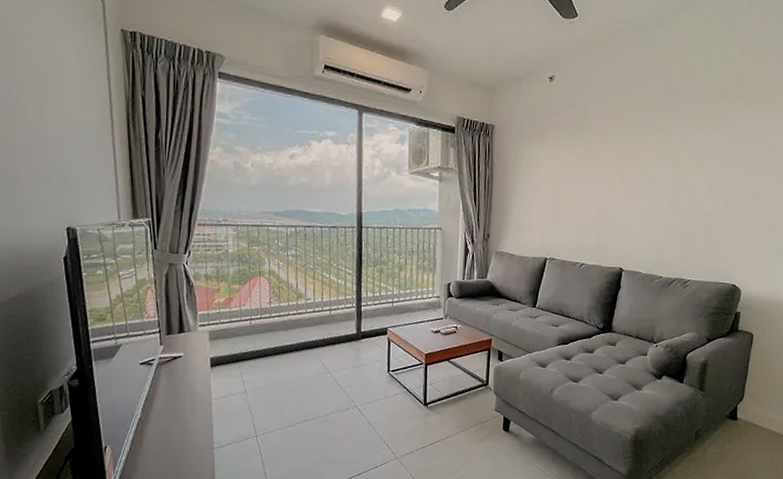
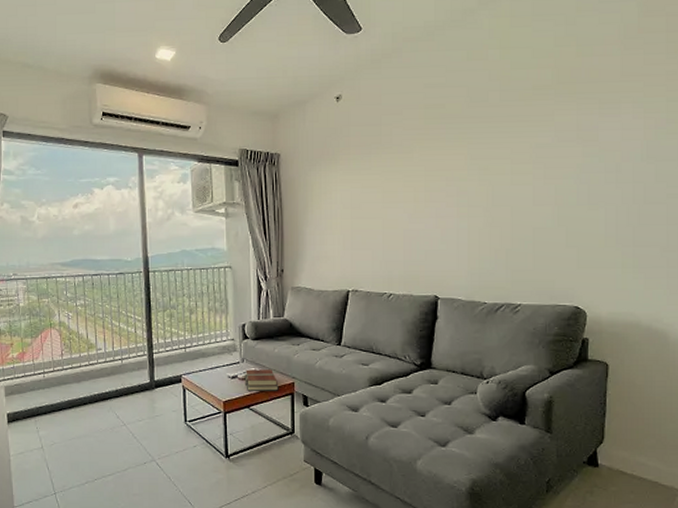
books: none [446,325,477,346] -> present [244,369,279,391]

